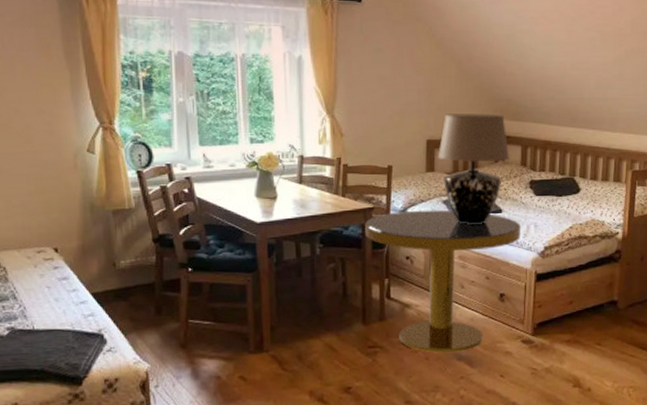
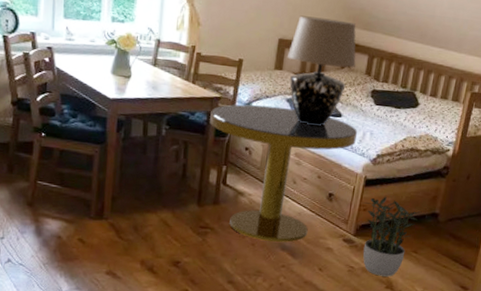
potted plant: none [537,289,600,375] -> present [363,196,422,277]

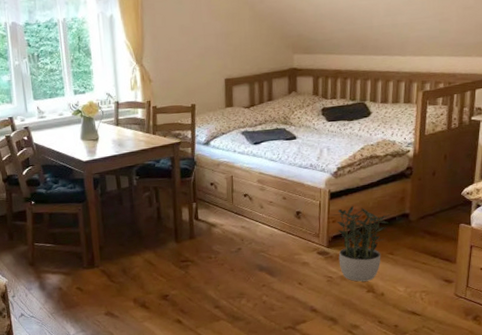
side table: present [210,104,358,242] -> none [174,140,315,265]
table lamp: present [286,15,356,126] -> none [235,50,302,152]

